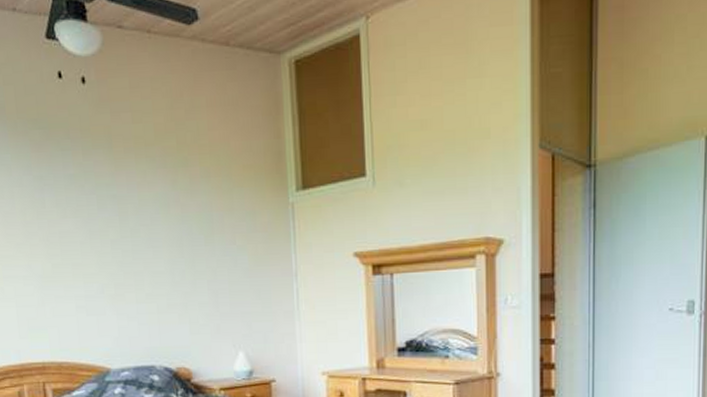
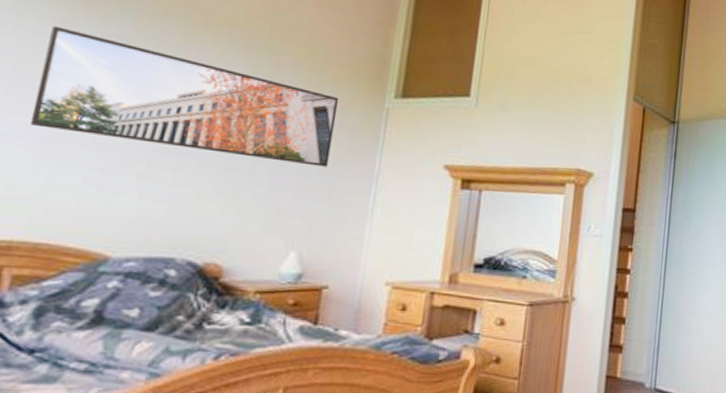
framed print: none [19,175,253,271] -> present [29,26,340,167]

